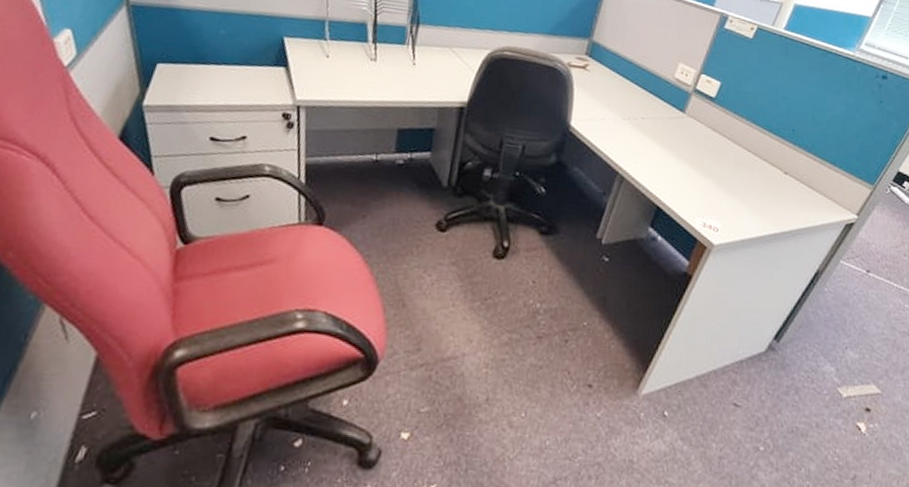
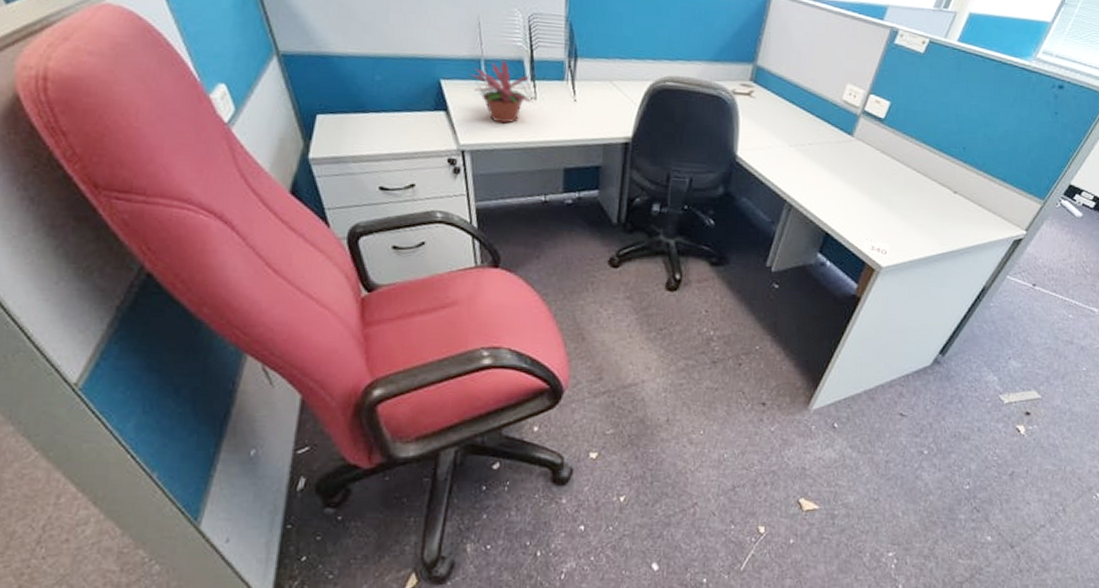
potted plant: none [315,20,373,83] -> present [472,58,534,124]

